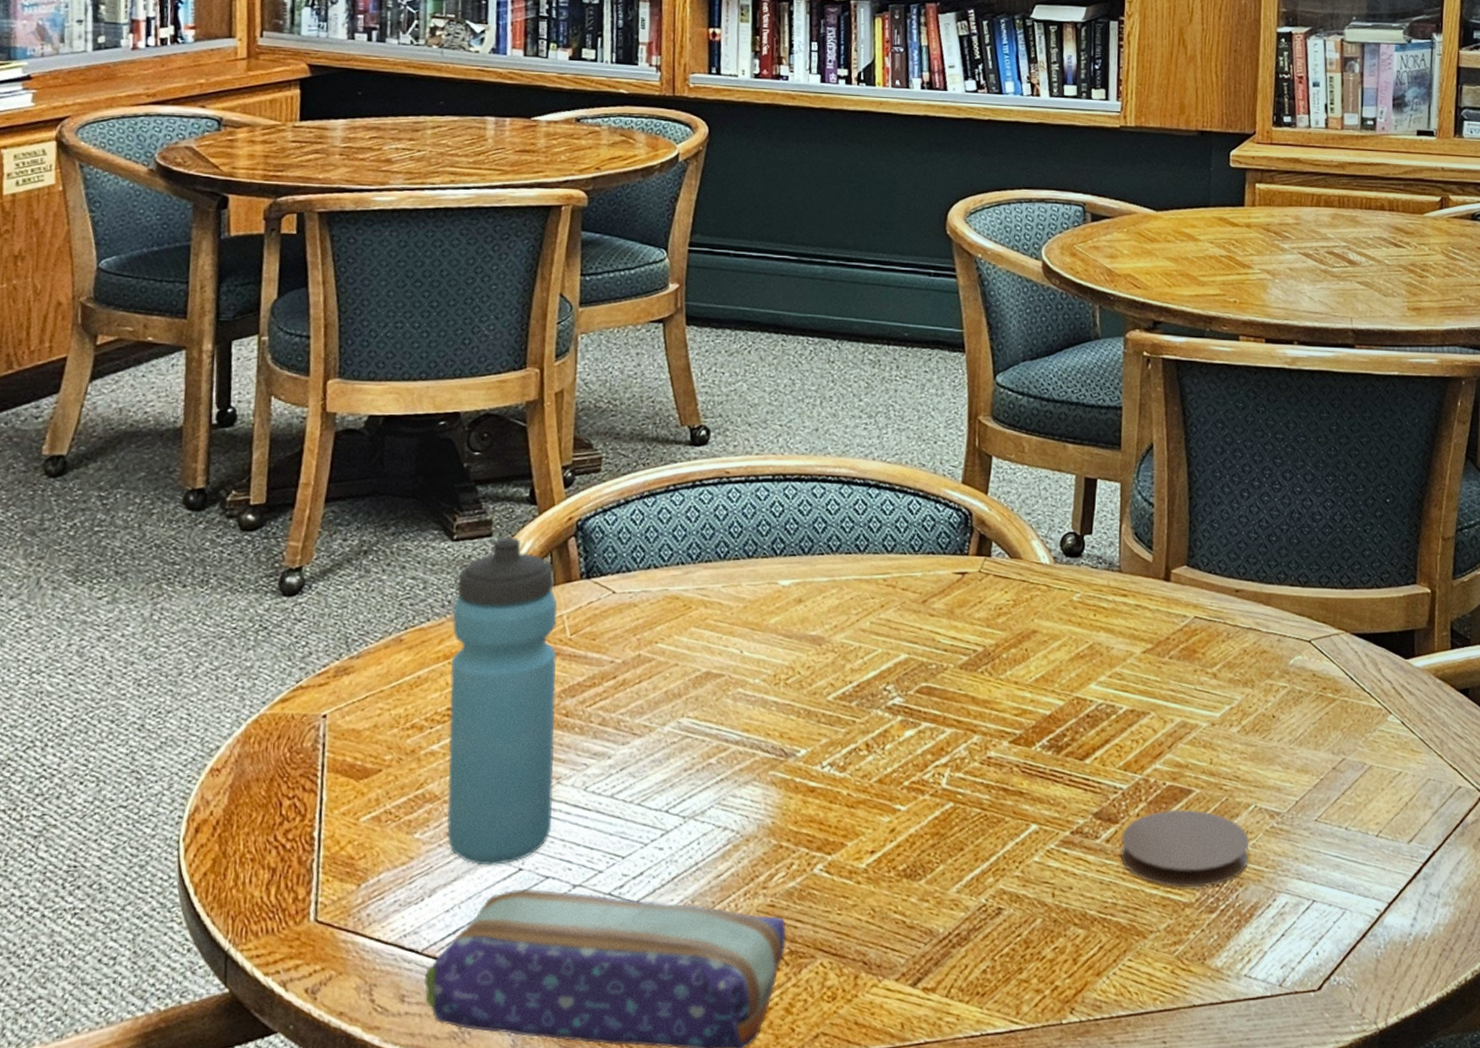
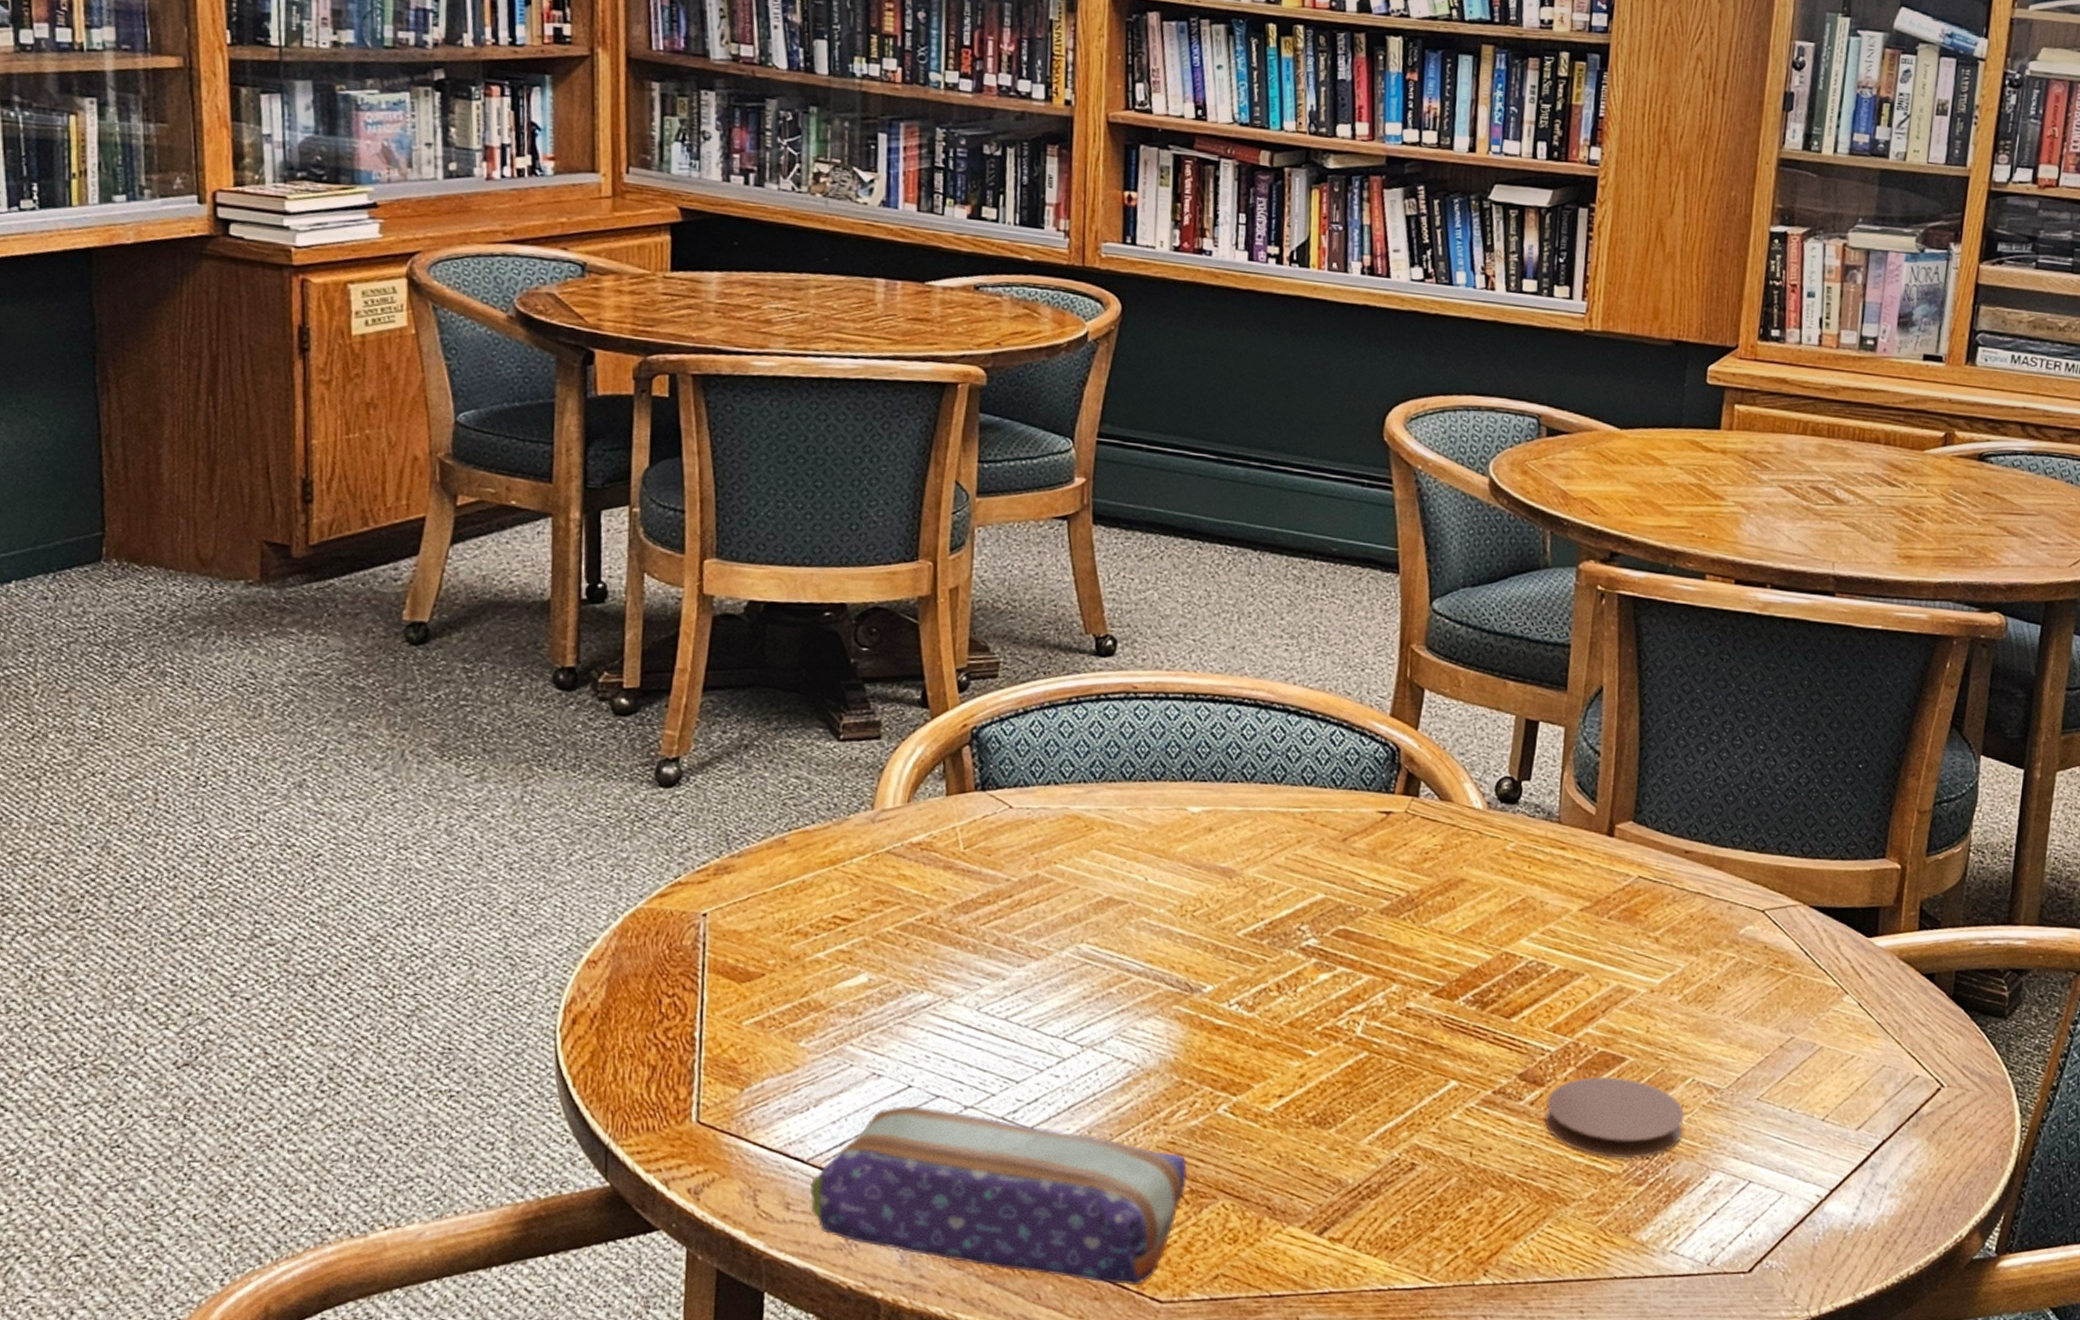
water bottle: present [447,537,557,865] -> none [833,740,950,1080]

